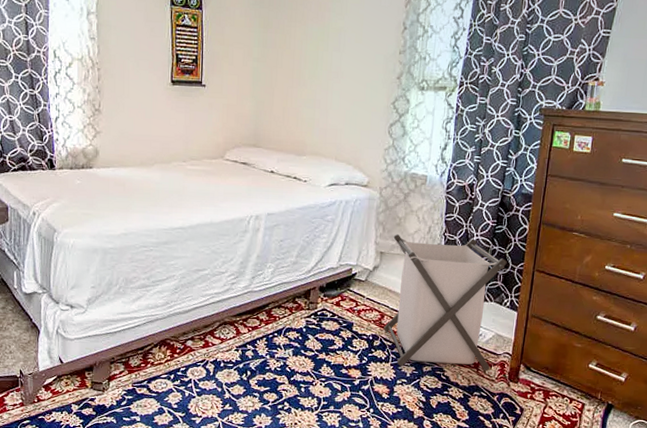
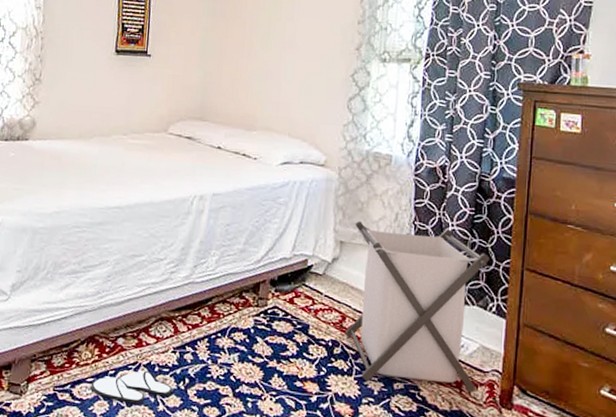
slippers: none [165,366,236,393] -> present [91,370,172,403]

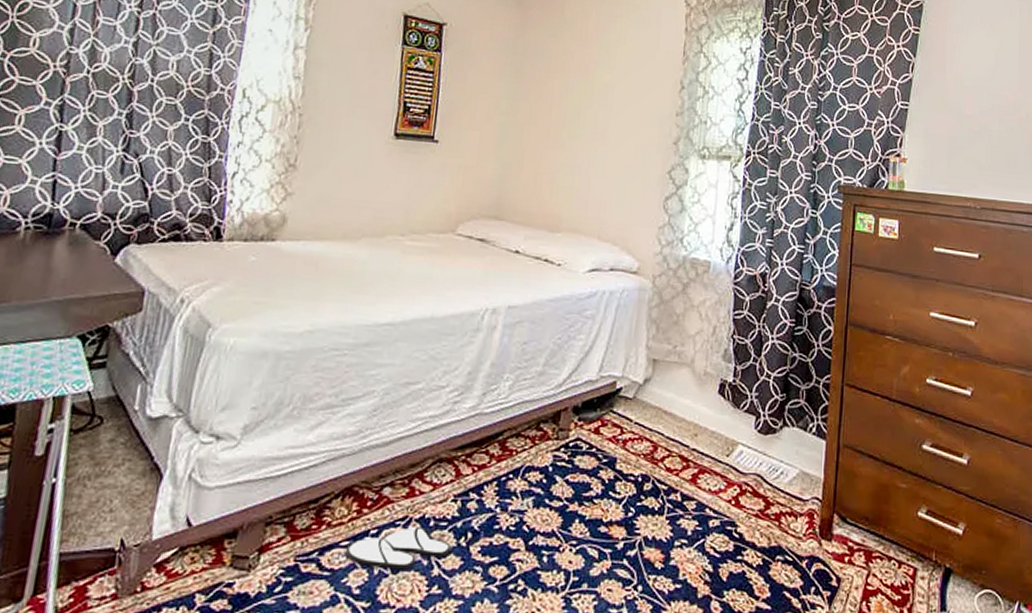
laundry basket: present [344,220,490,392] -> none [656,335,810,524]

